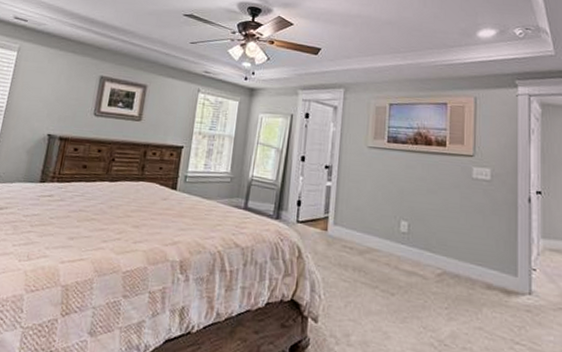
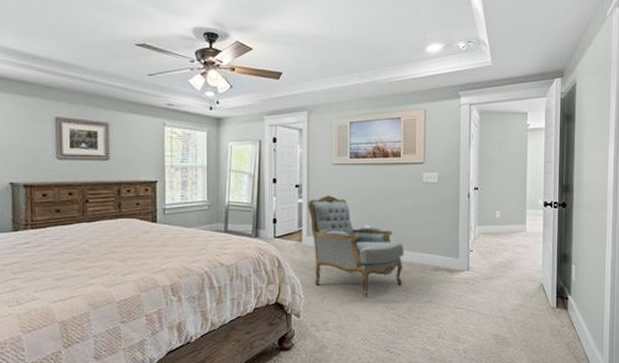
armchair: none [336,181,448,310] -> present [307,195,404,297]

